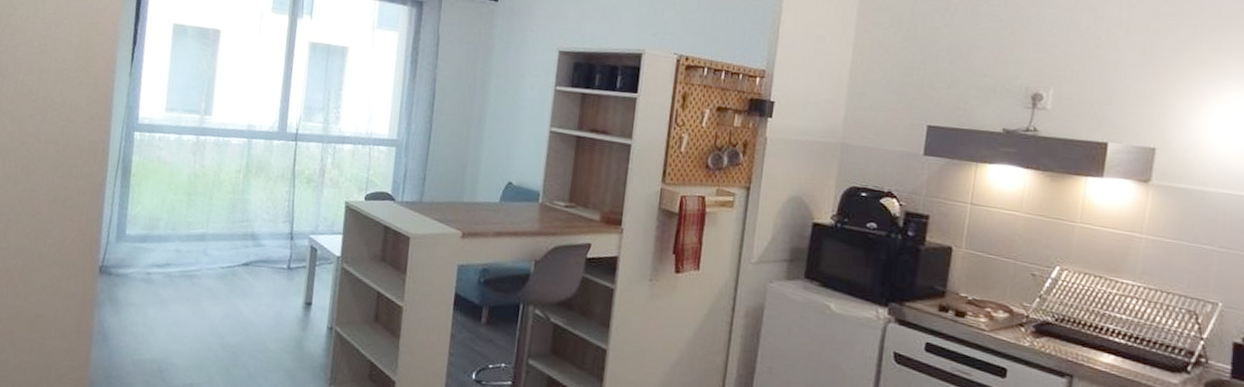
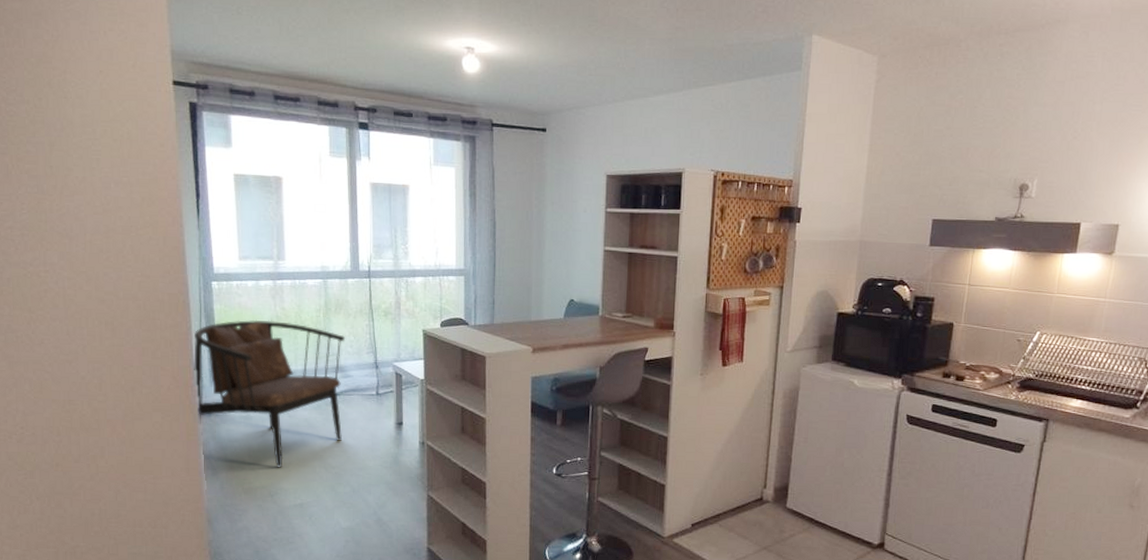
armchair: none [98,174,263,341] -> present [194,319,346,468]

